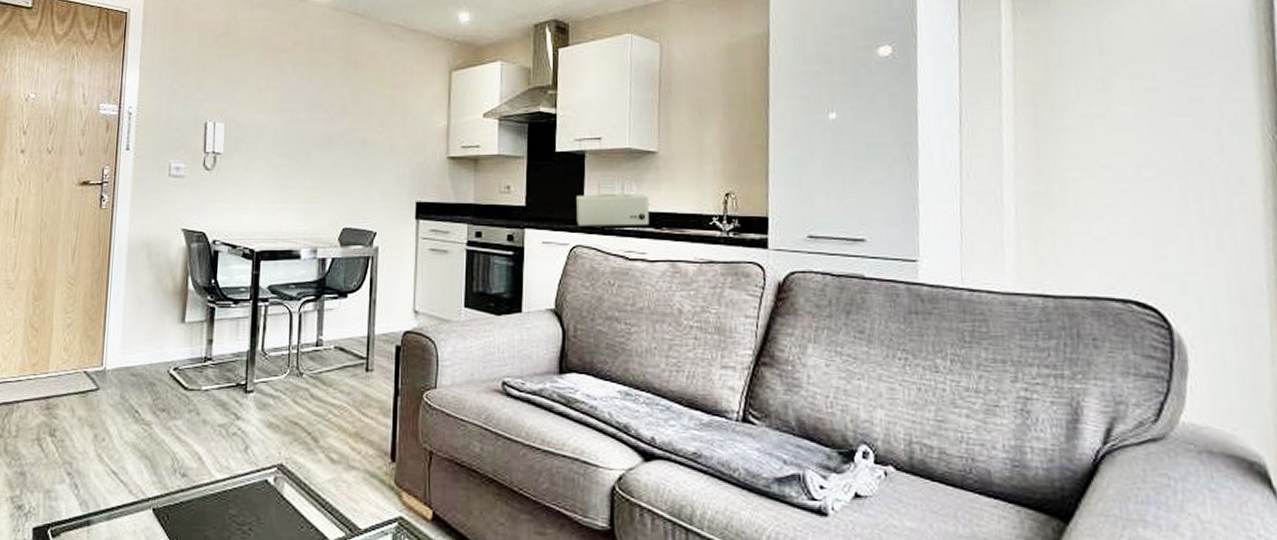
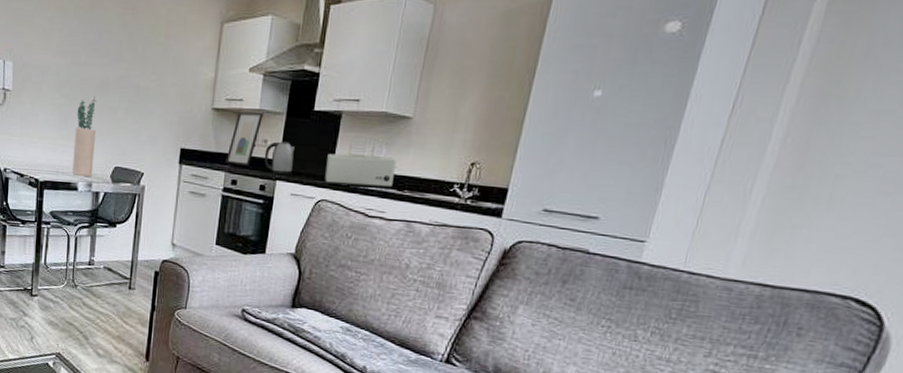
vase: none [294,153,321,243] -> present [72,96,97,178]
picture frame: none [467,157,504,215] -> present [226,112,264,166]
kettle: none [509,186,540,221] -> present [264,141,295,174]

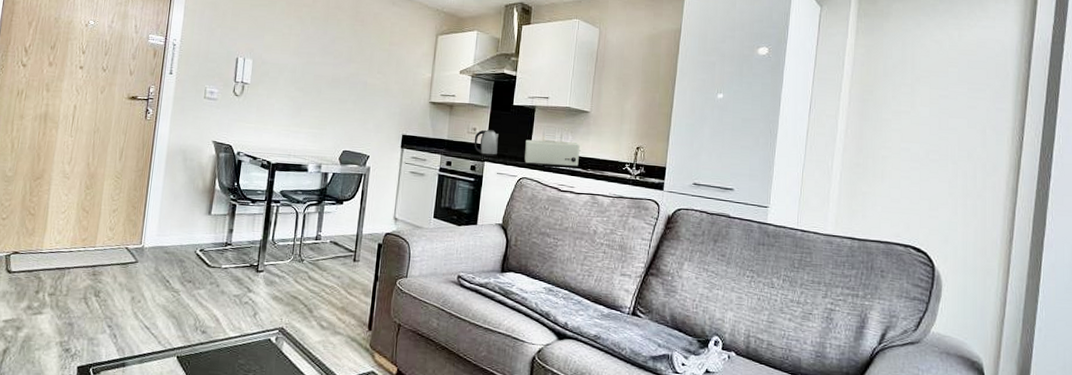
vase: present [72,96,97,178] -> none [303,90,329,160]
picture frame: present [226,112,264,166] -> none [441,105,473,150]

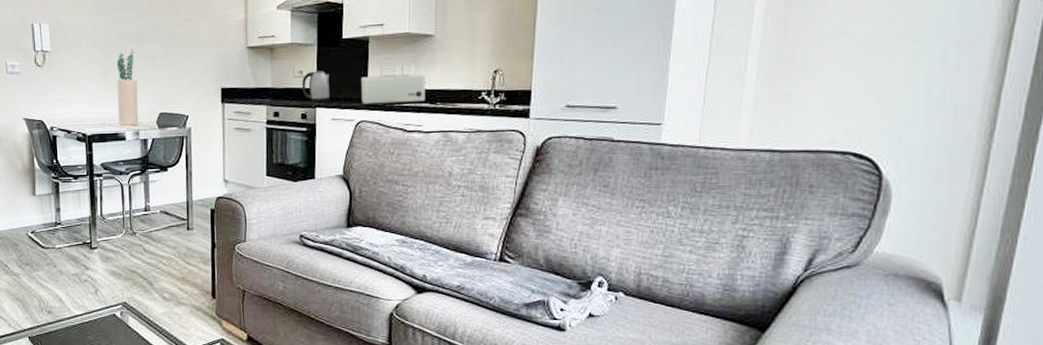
vase: none [303,90,329,160] -> present [116,48,139,127]

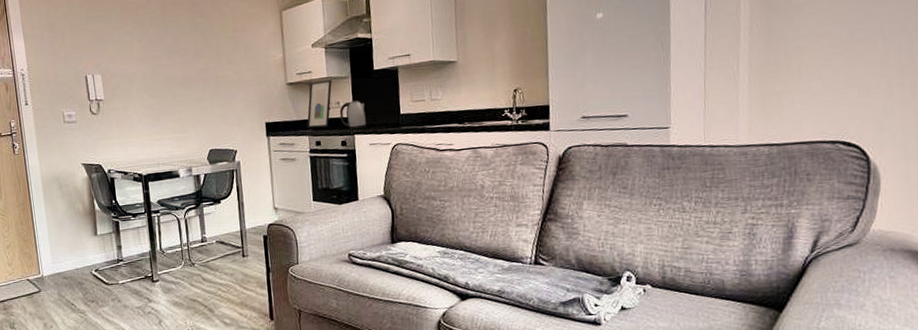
vase: present [116,48,139,127] -> none [166,91,191,165]
picture frame: none [266,45,297,98] -> present [307,79,333,128]
toaster: present [361,74,427,107] -> none [393,97,454,131]

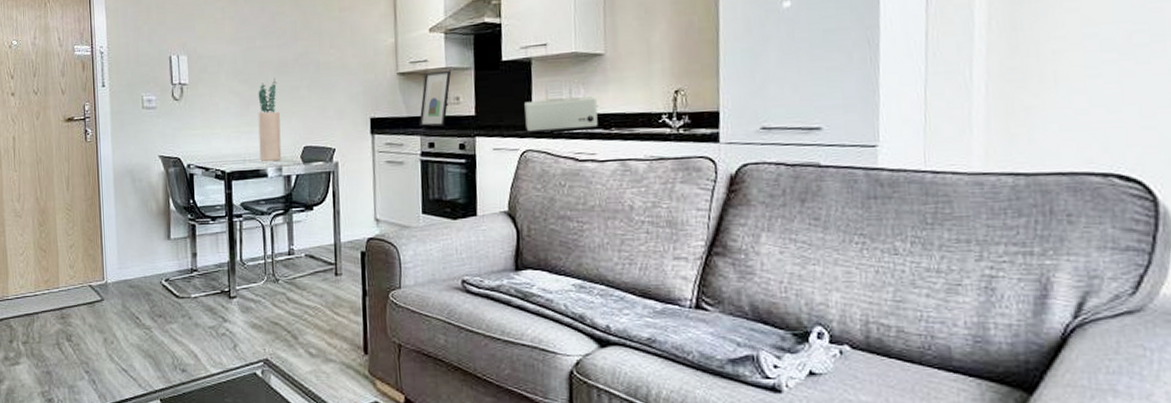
vase: none [166,91,191,165] -> present [258,78,282,162]
kettle: present [339,100,366,129] -> none [458,96,490,130]
toaster: none [393,97,454,131] -> present [524,96,599,135]

